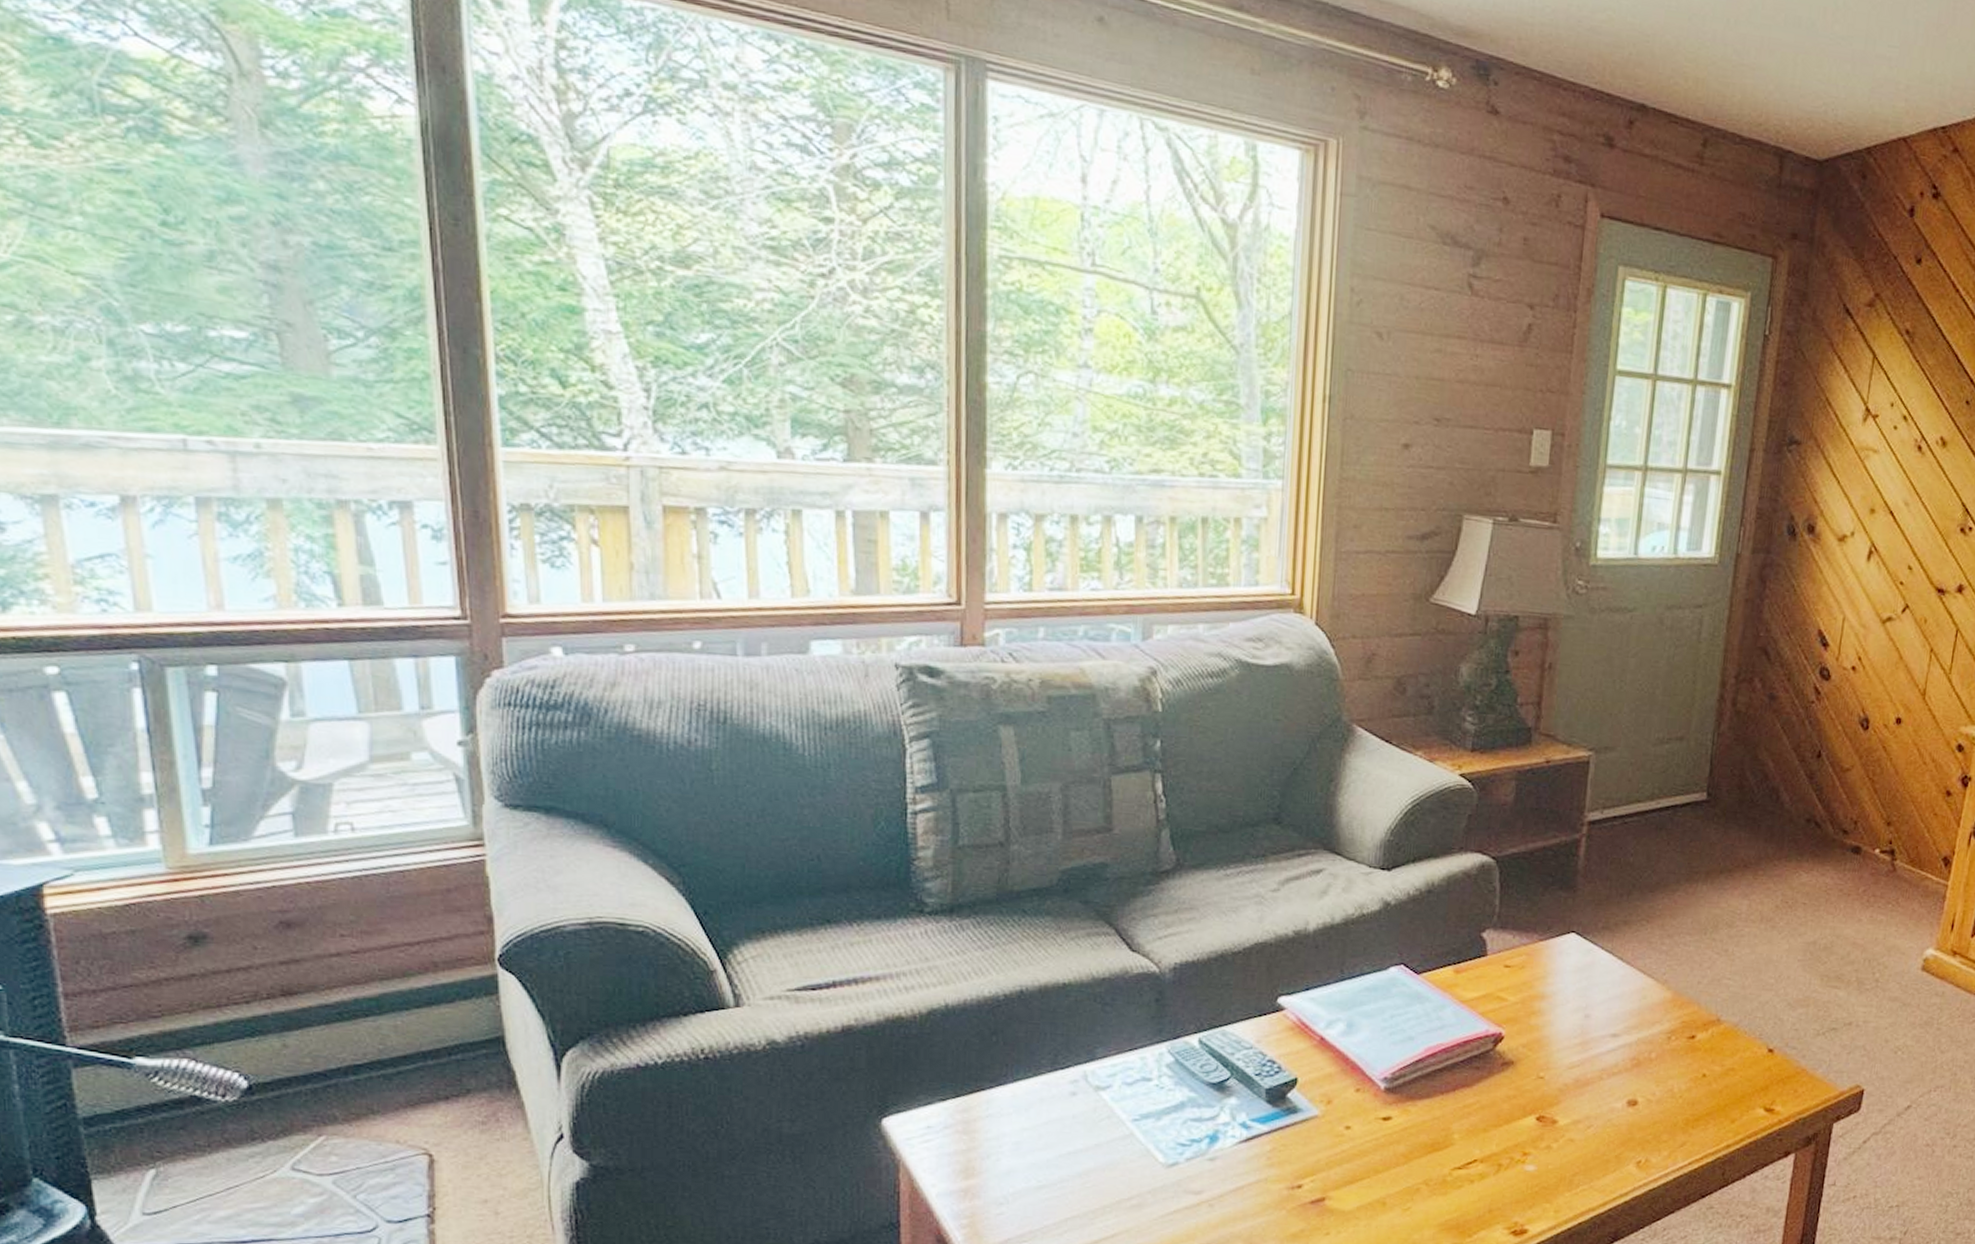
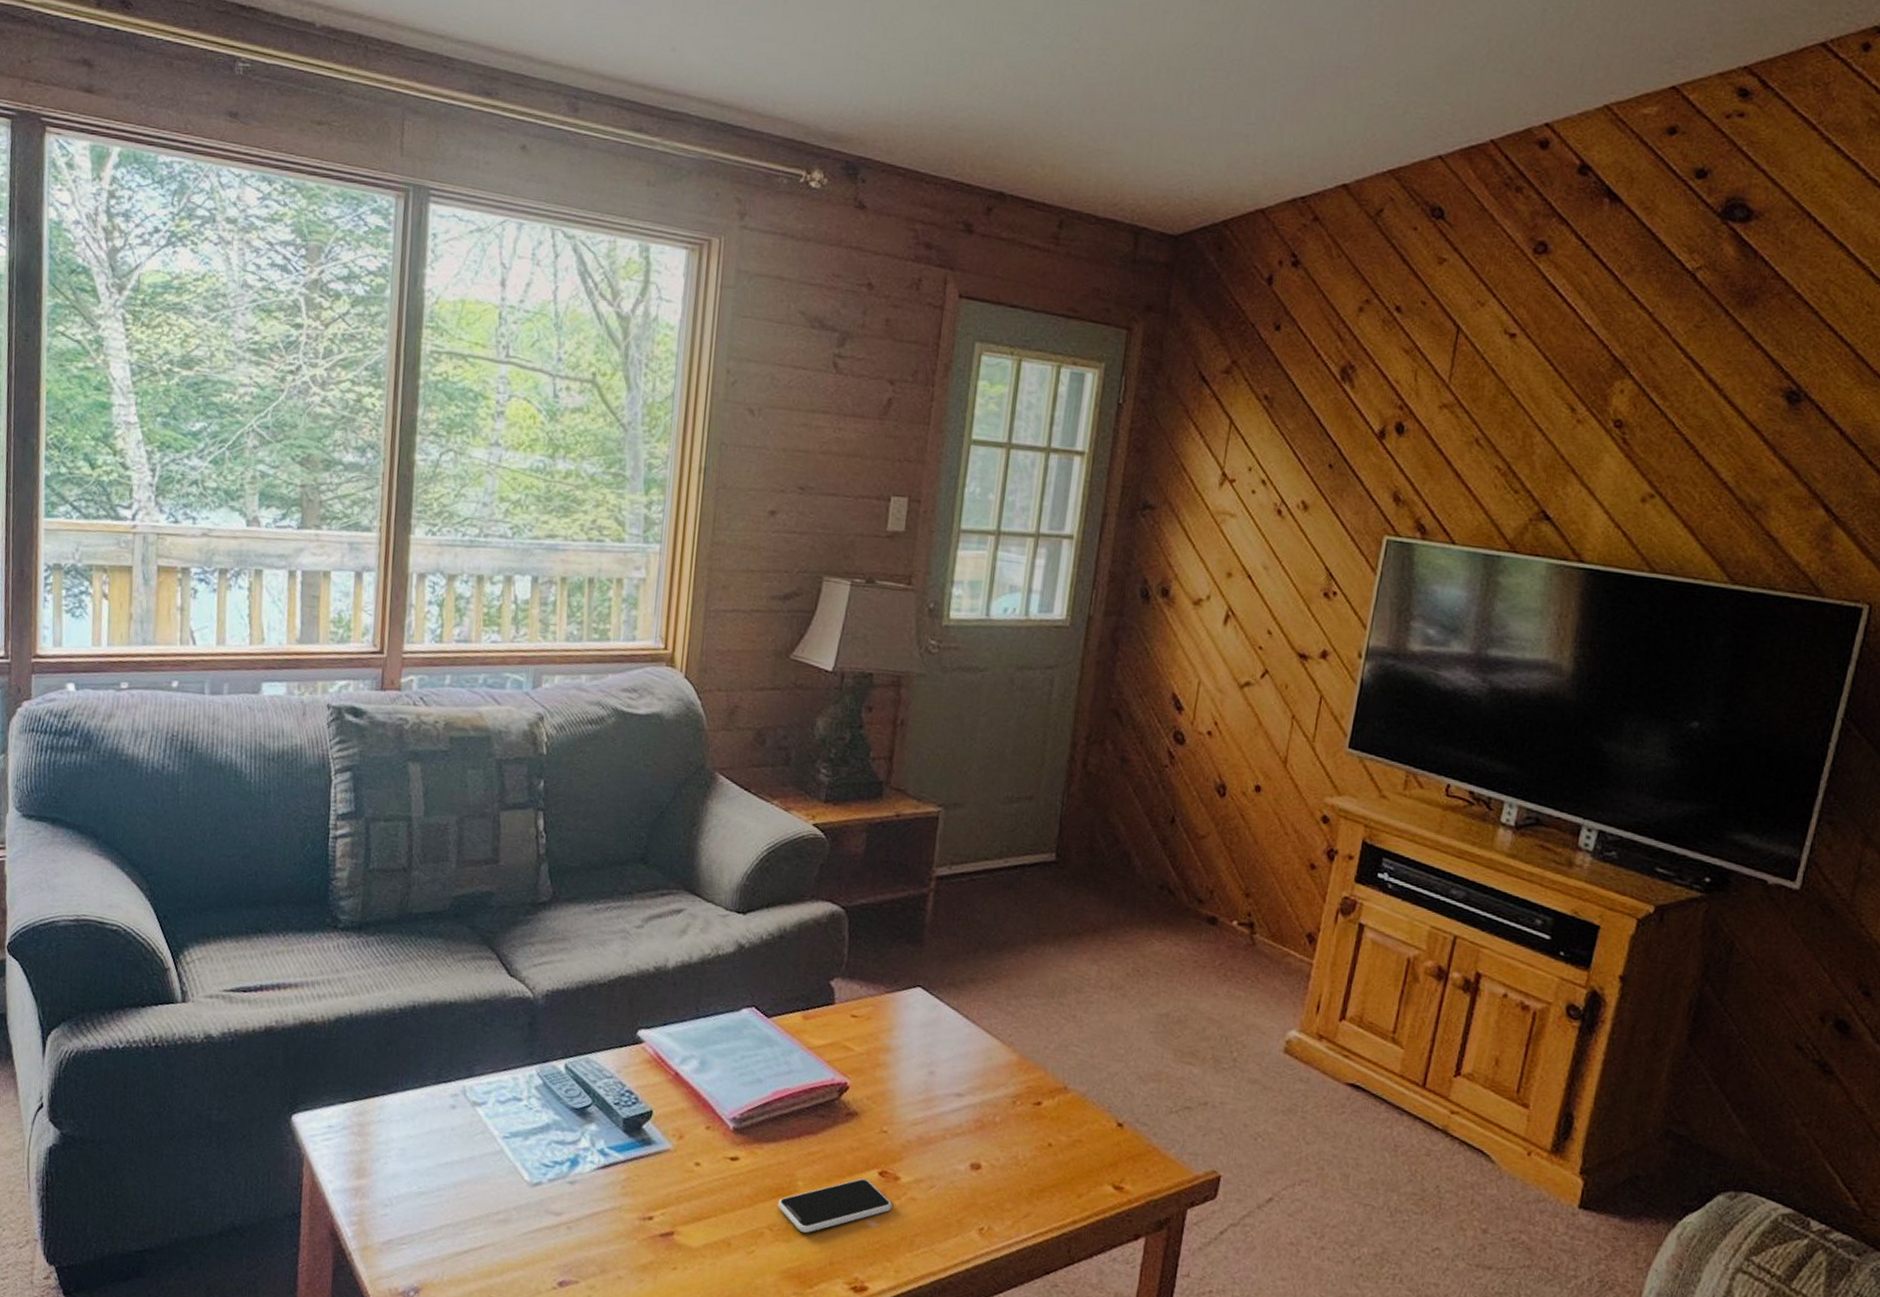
smartphone: none [1433,1125,1550,1185] -> present [777,1178,892,1234]

